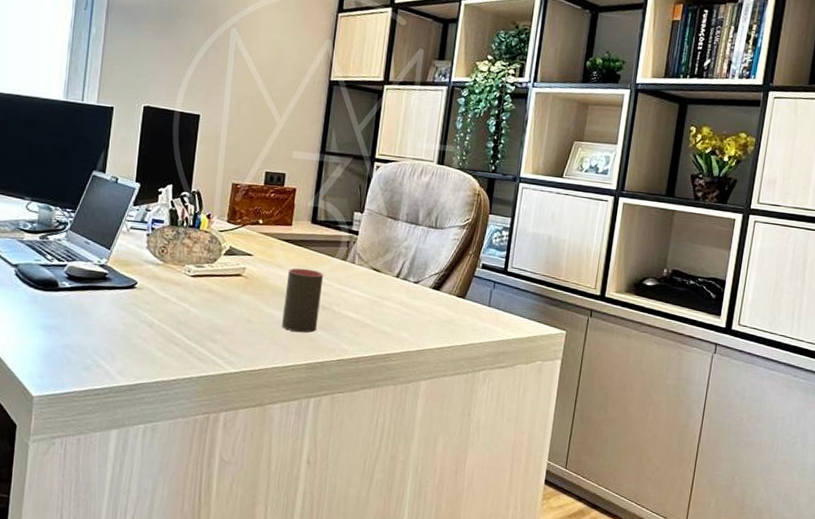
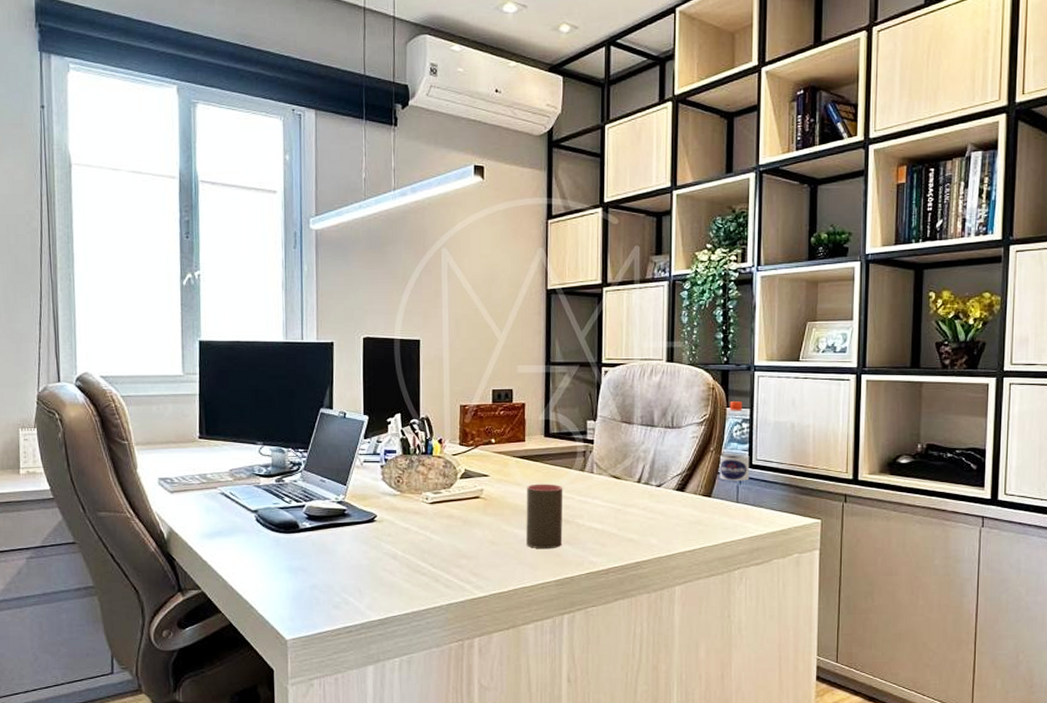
water bottle: none [475,209,506,287] -> present [719,401,750,482]

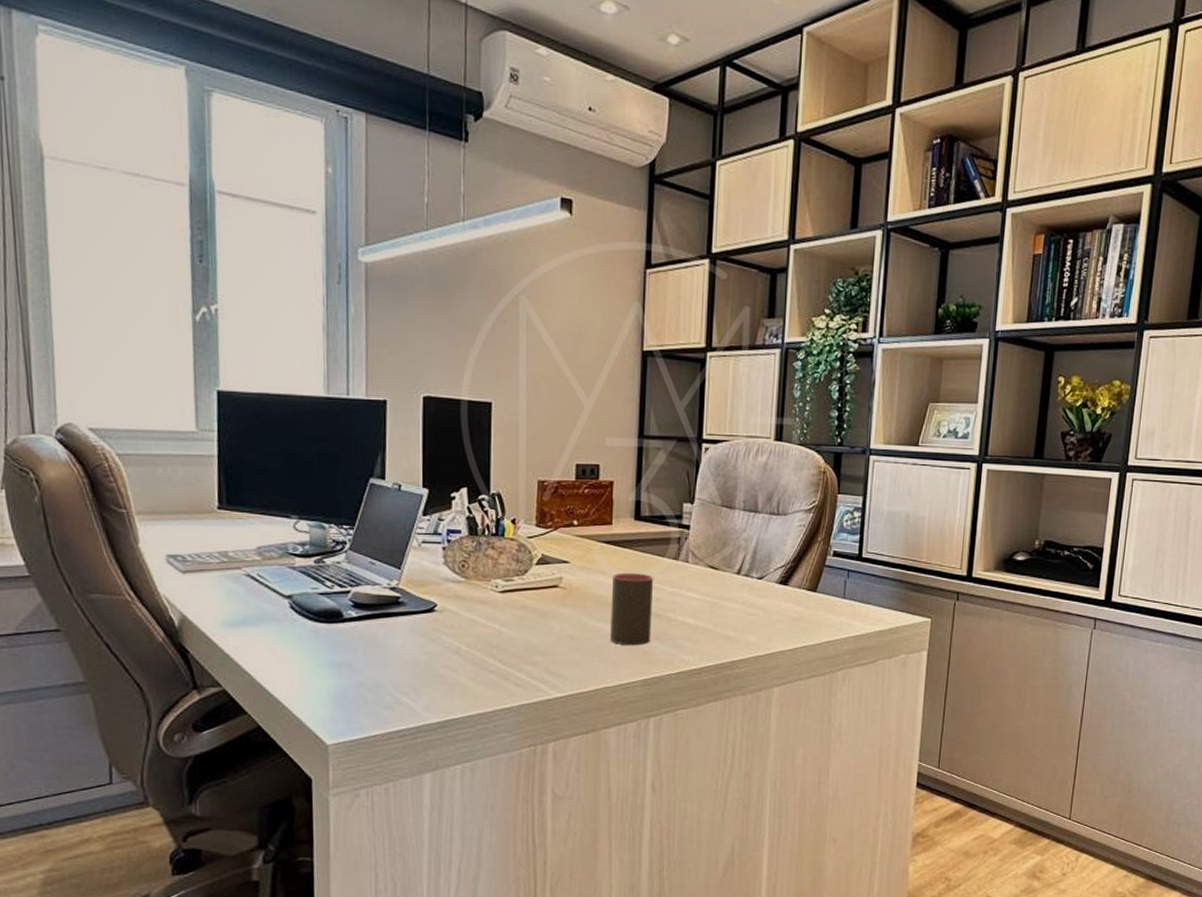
water bottle: present [719,401,750,482] -> none [826,488,860,576]

